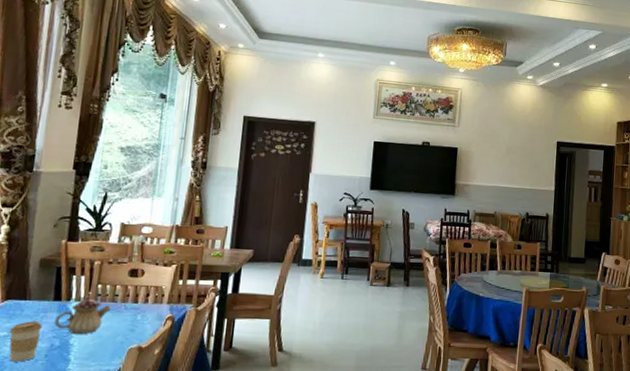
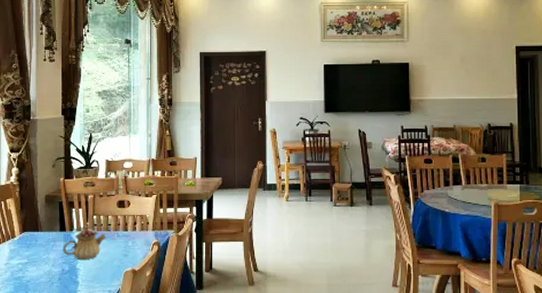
coffee cup: present [8,321,42,362] -> none [28,250,53,285]

